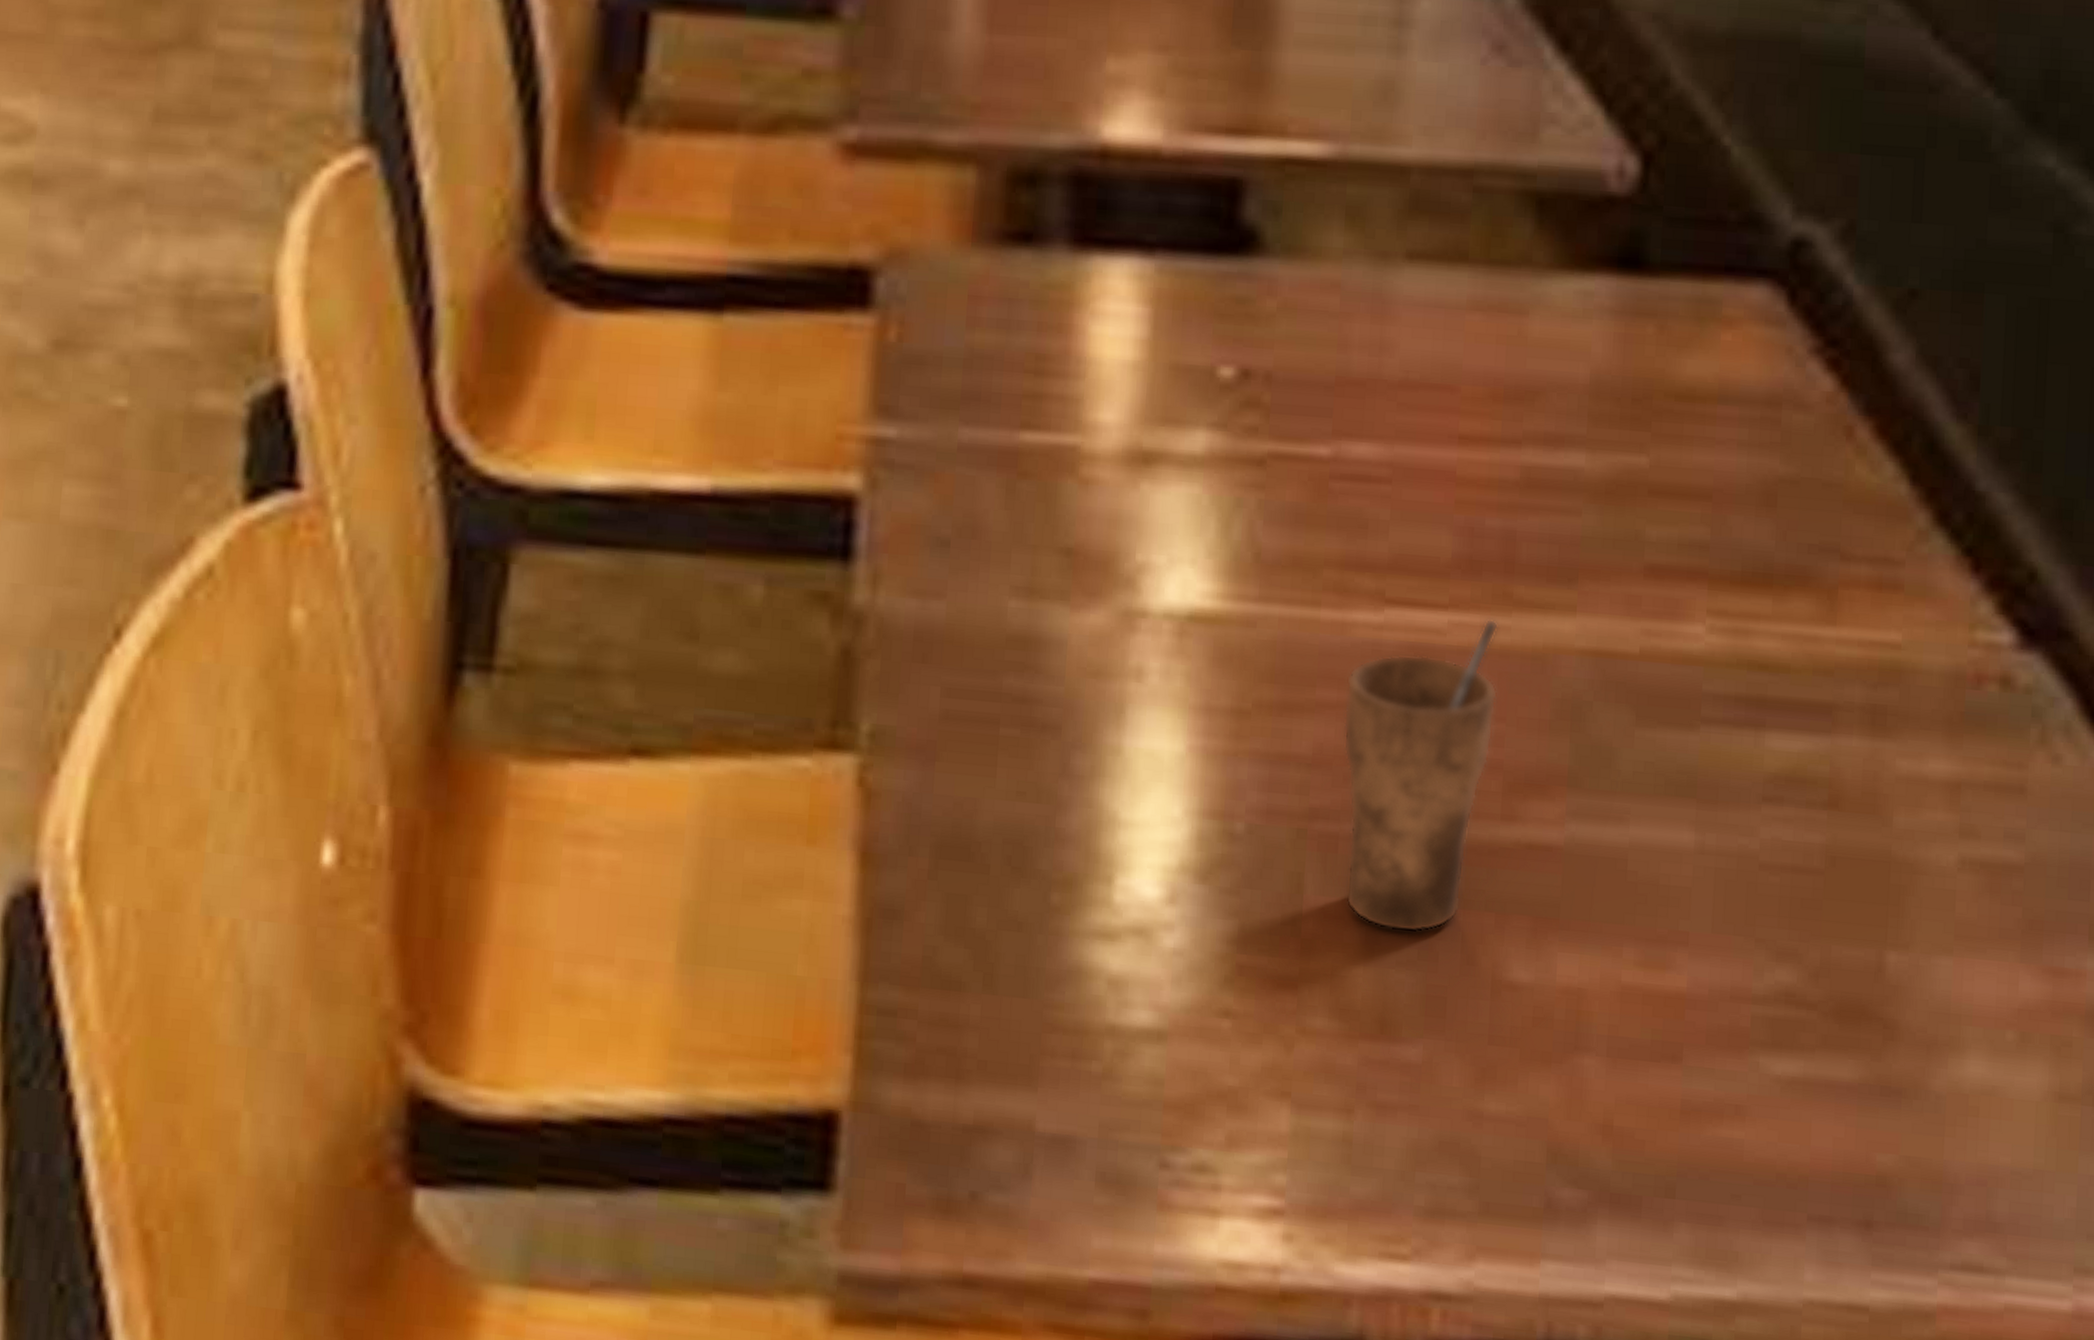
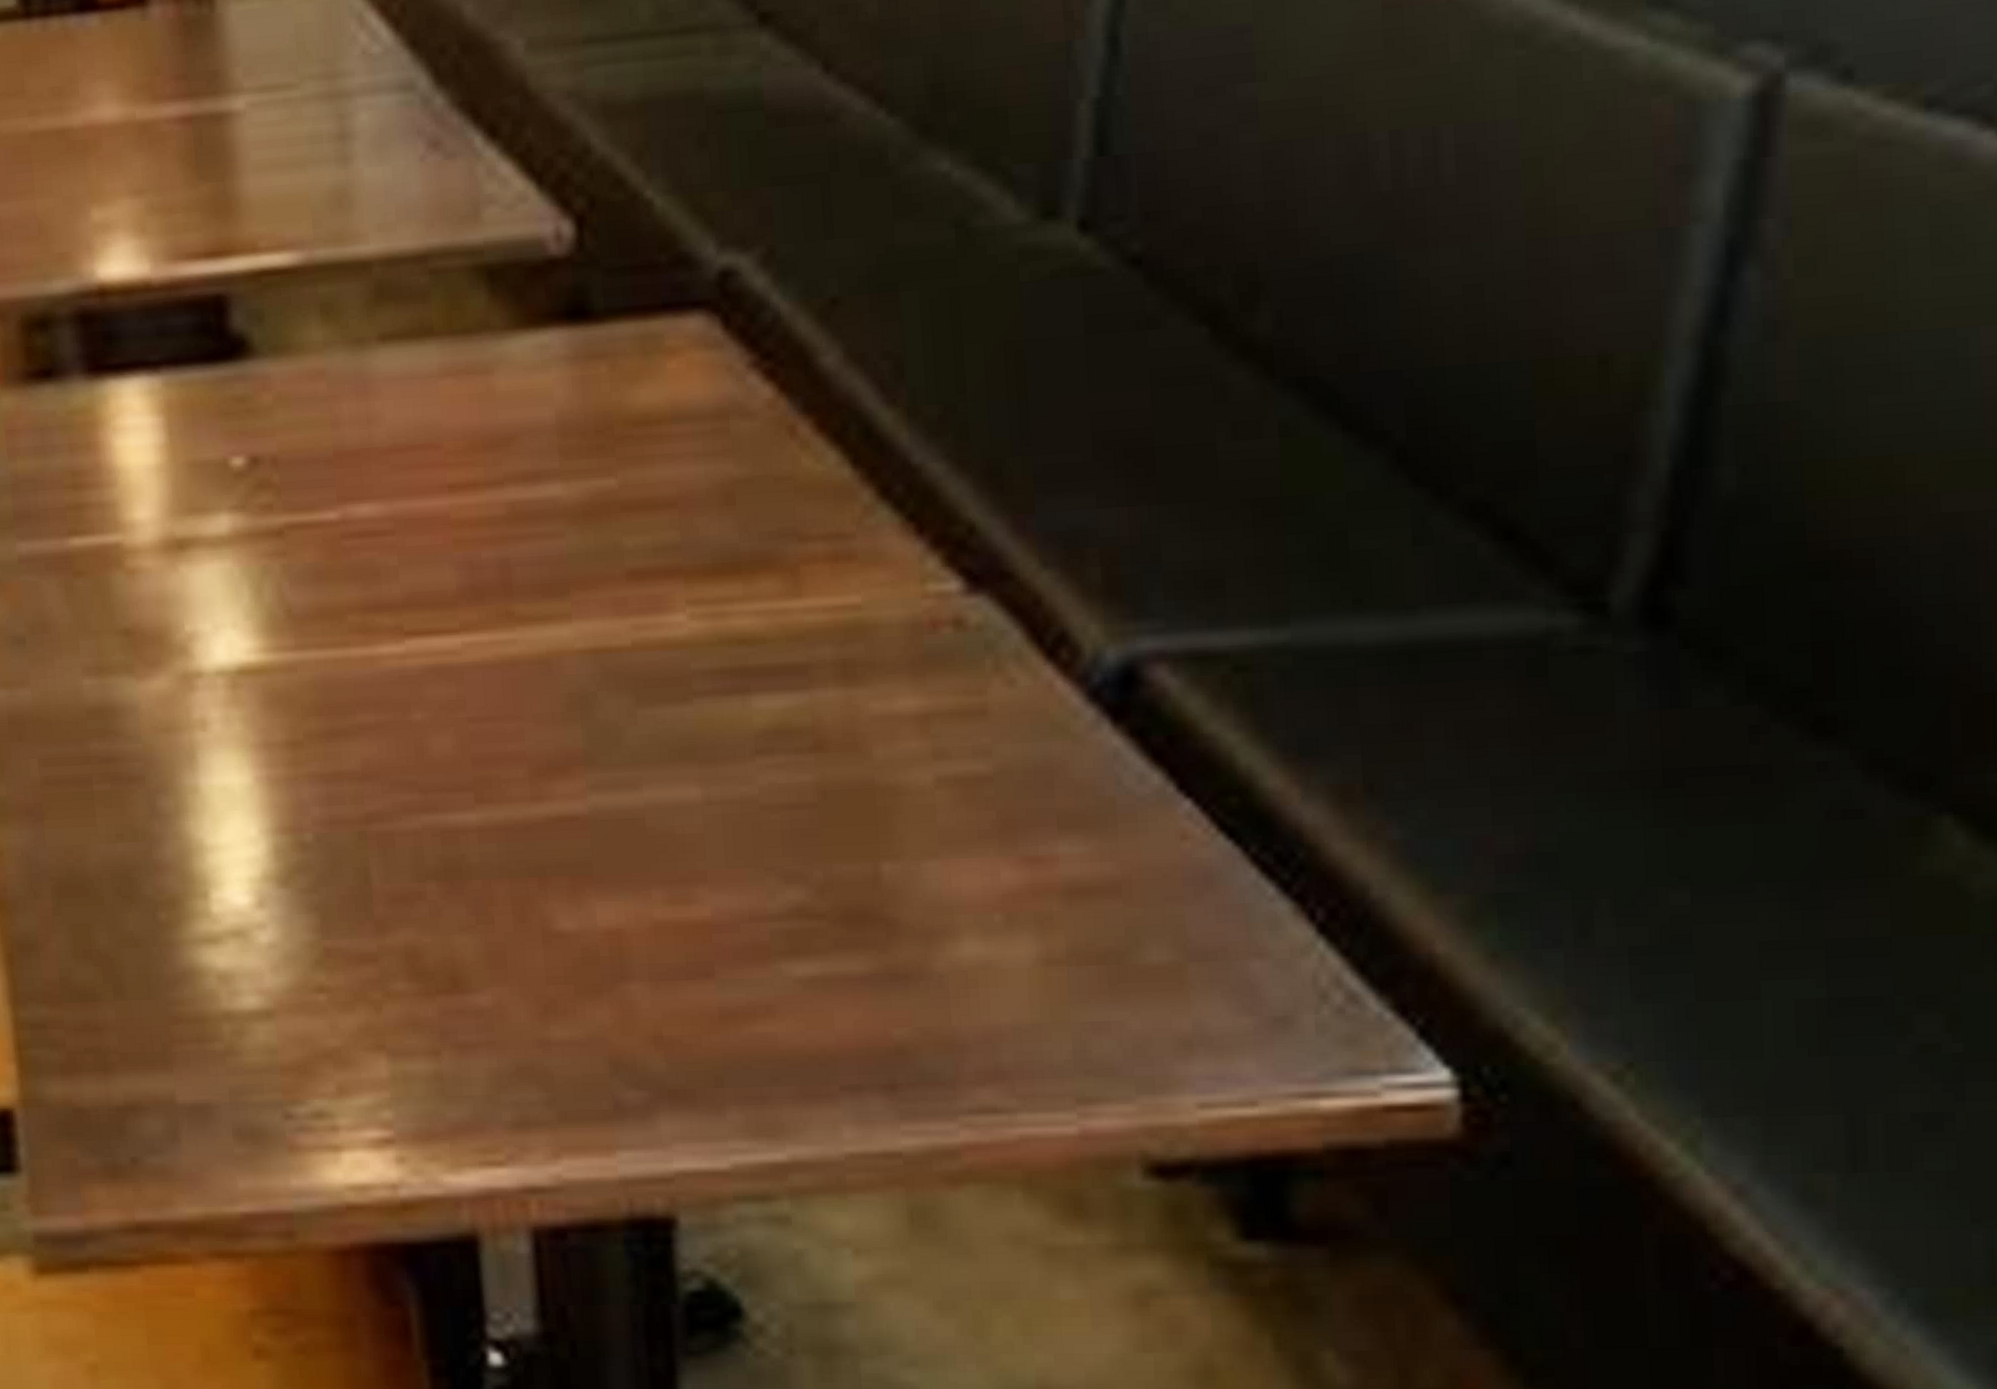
cup: present [1343,618,1499,933] -> none [380,635,515,904]

